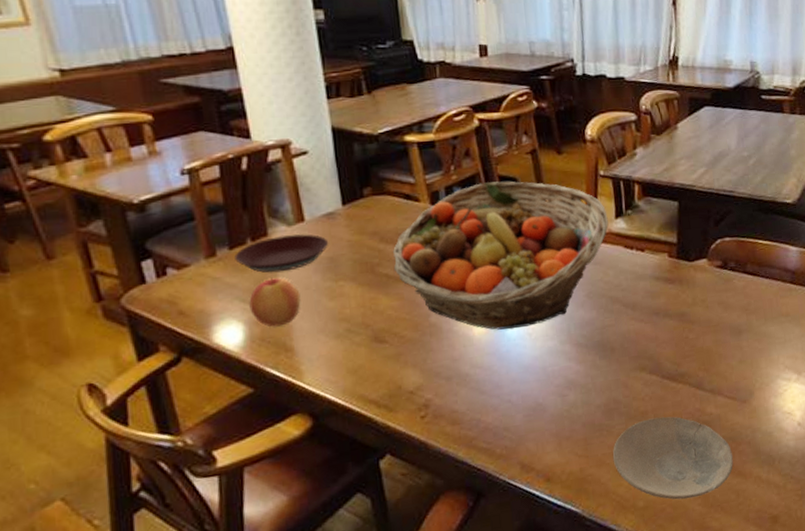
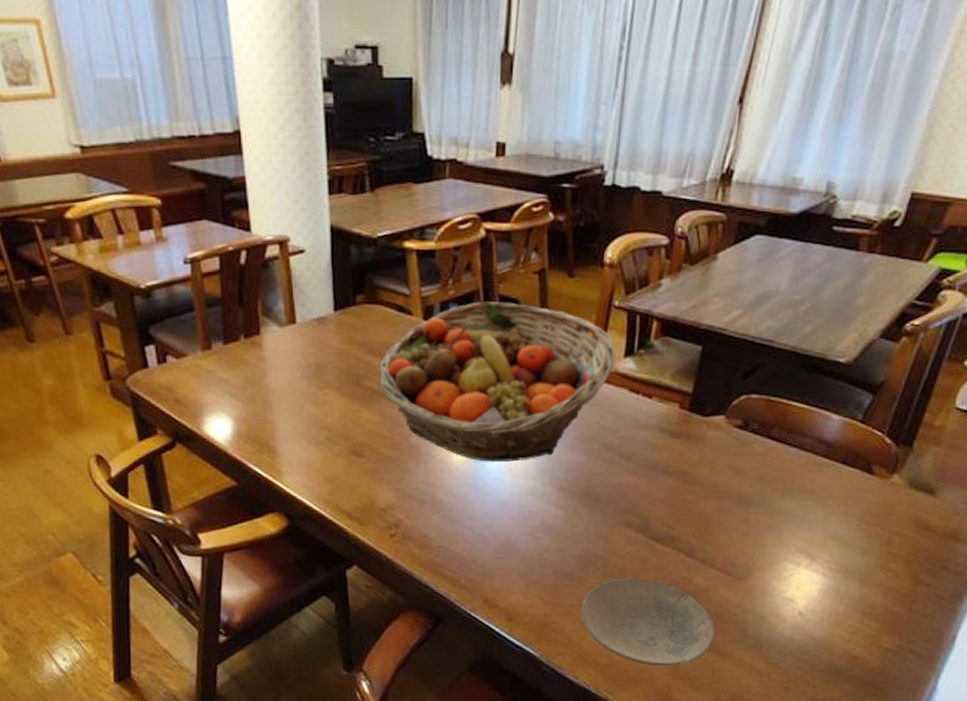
plate: present [234,234,329,273] -> none [228,336,318,373]
apple: present [249,277,301,327] -> none [238,377,286,426]

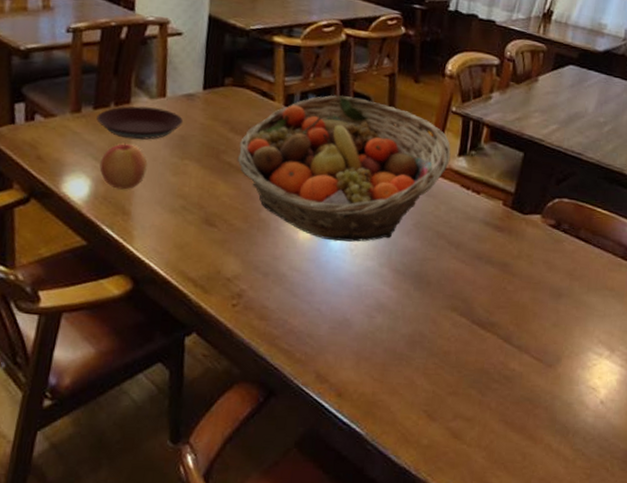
plate: none [228,336,318,373] -> present [96,106,184,140]
apple: none [238,377,286,426] -> present [99,142,147,190]
plate: present [580,578,715,667] -> none [406,359,527,450]

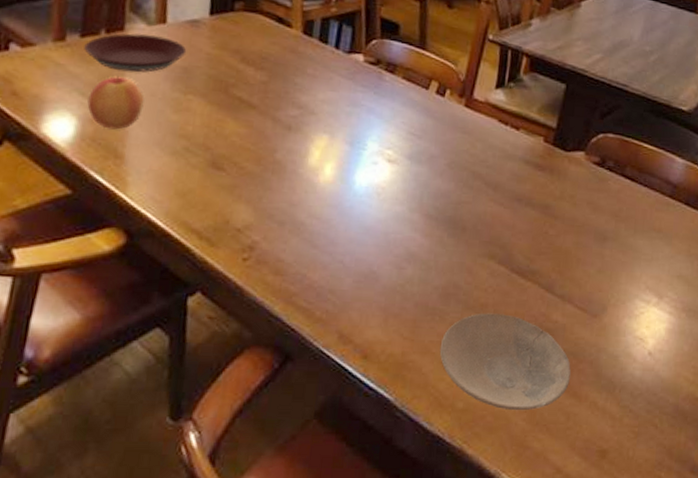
fruit basket: present [237,95,451,242] -> none [248,21,488,185]
plate: none [406,359,527,450] -> present [439,313,571,411]

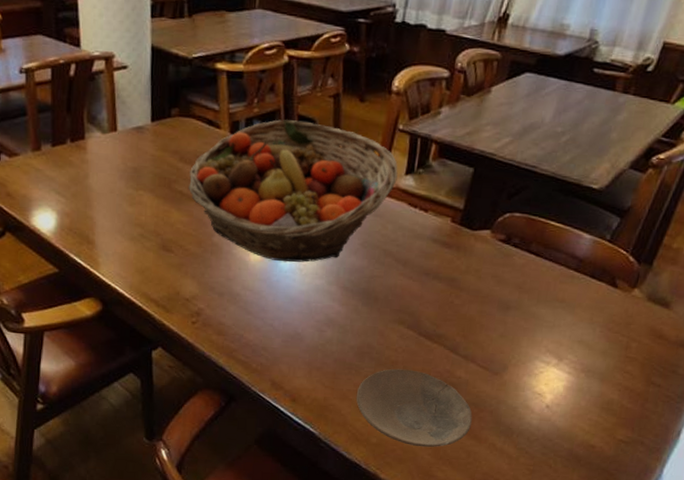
plate: present [84,33,187,73] -> none [55,141,135,174]
apple: present [87,75,144,130] -> none [63,177,105,221]
fruit basket: none [248,21,488,185] -> present [188,119,398,263]

